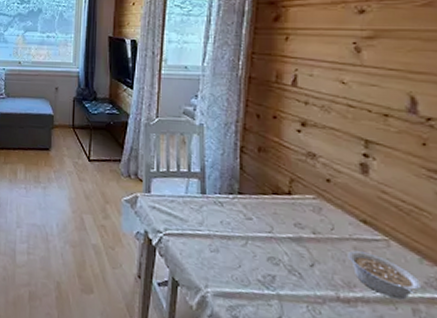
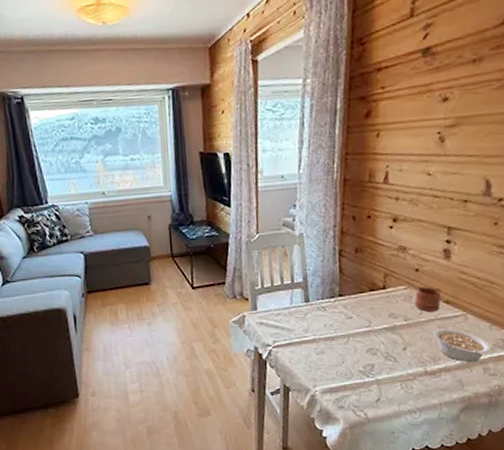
mug: none [325,199,358,230] -> present [415,286,442,312]

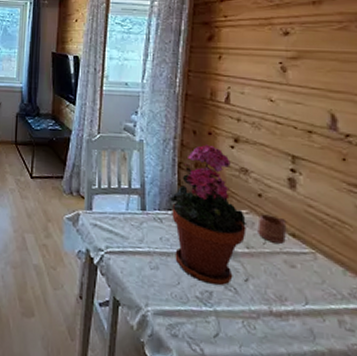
potted plant: none [331,228,405,359] -> present [169,144,246,286]
legume: present [433,328,491,363] -> none [279,264,347,312]

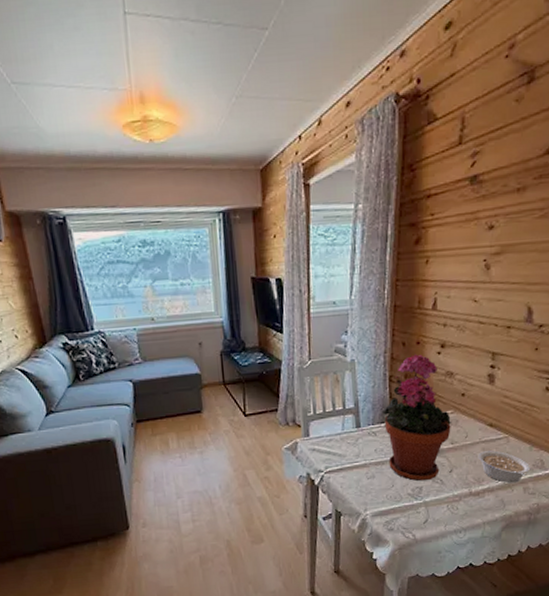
mug: present [257,214,287,244] -> none [461,410,486,435]
legume: none [279,264,347,312] -> present [478,450,531,483]

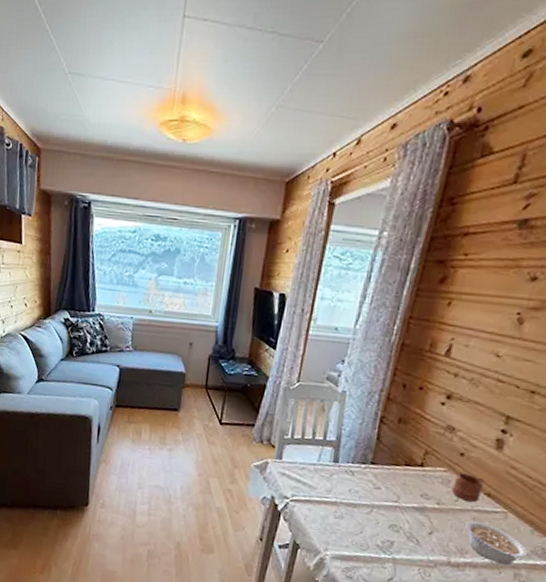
potted plant: present [381,354,451,481] -> none [361,399,442,537]
mug: none [461,410,486,435] -> present [451,473,485,502]

